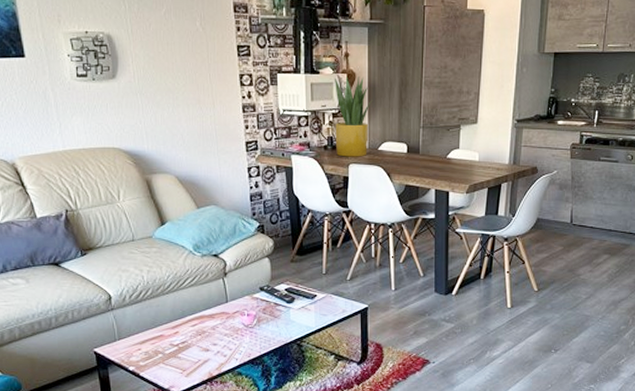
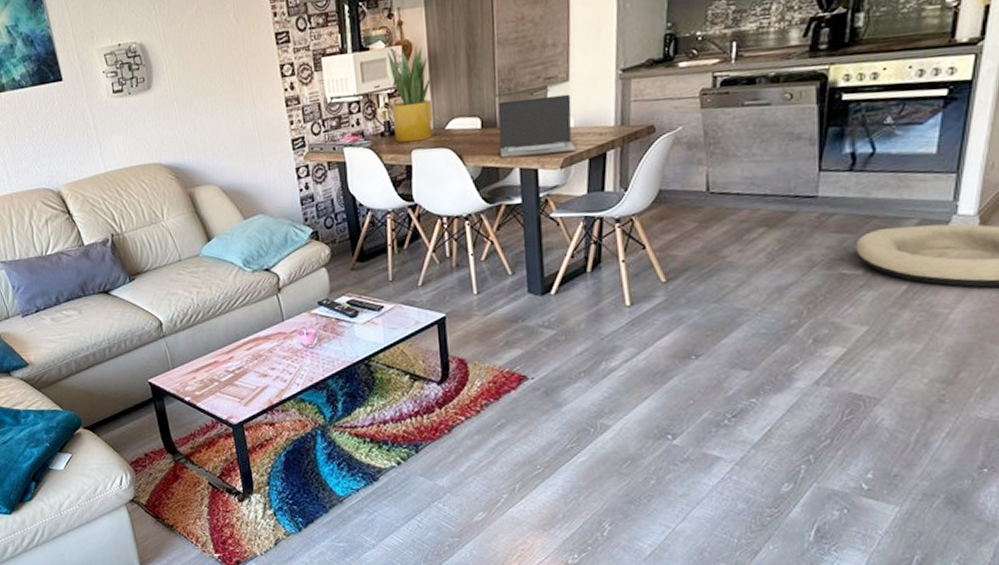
laptop: none [421,133,480,181] -> present [498,93,577,158]

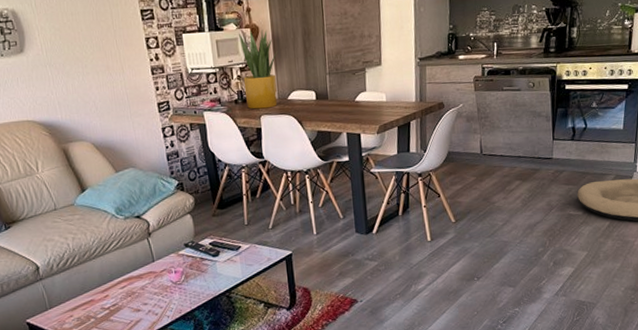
laptop: present [498,93,577,158] -> none [328,75,389,124]

